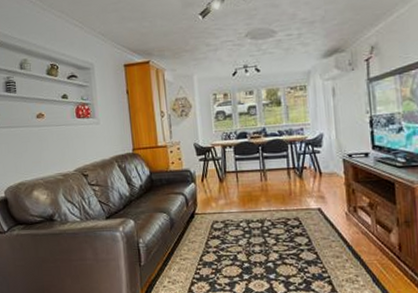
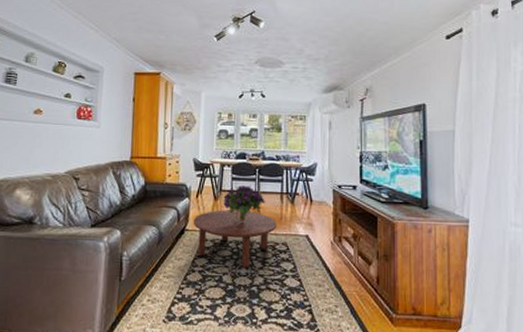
coffee table: none [202,189,287,245] -> present [194,210,277,267]
bouquet: none [228,163,273,201] -> present [222,185,266,221]

